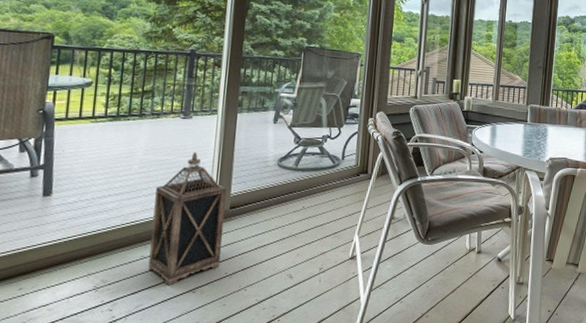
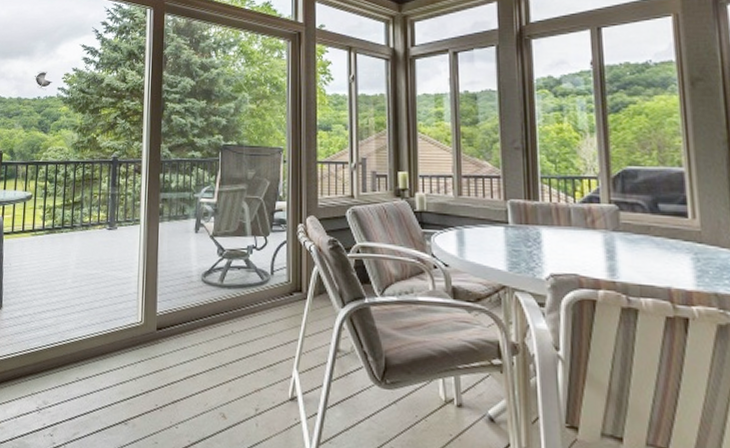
lantern: present [148,151,228,286] -> none [83,265,153,414]

